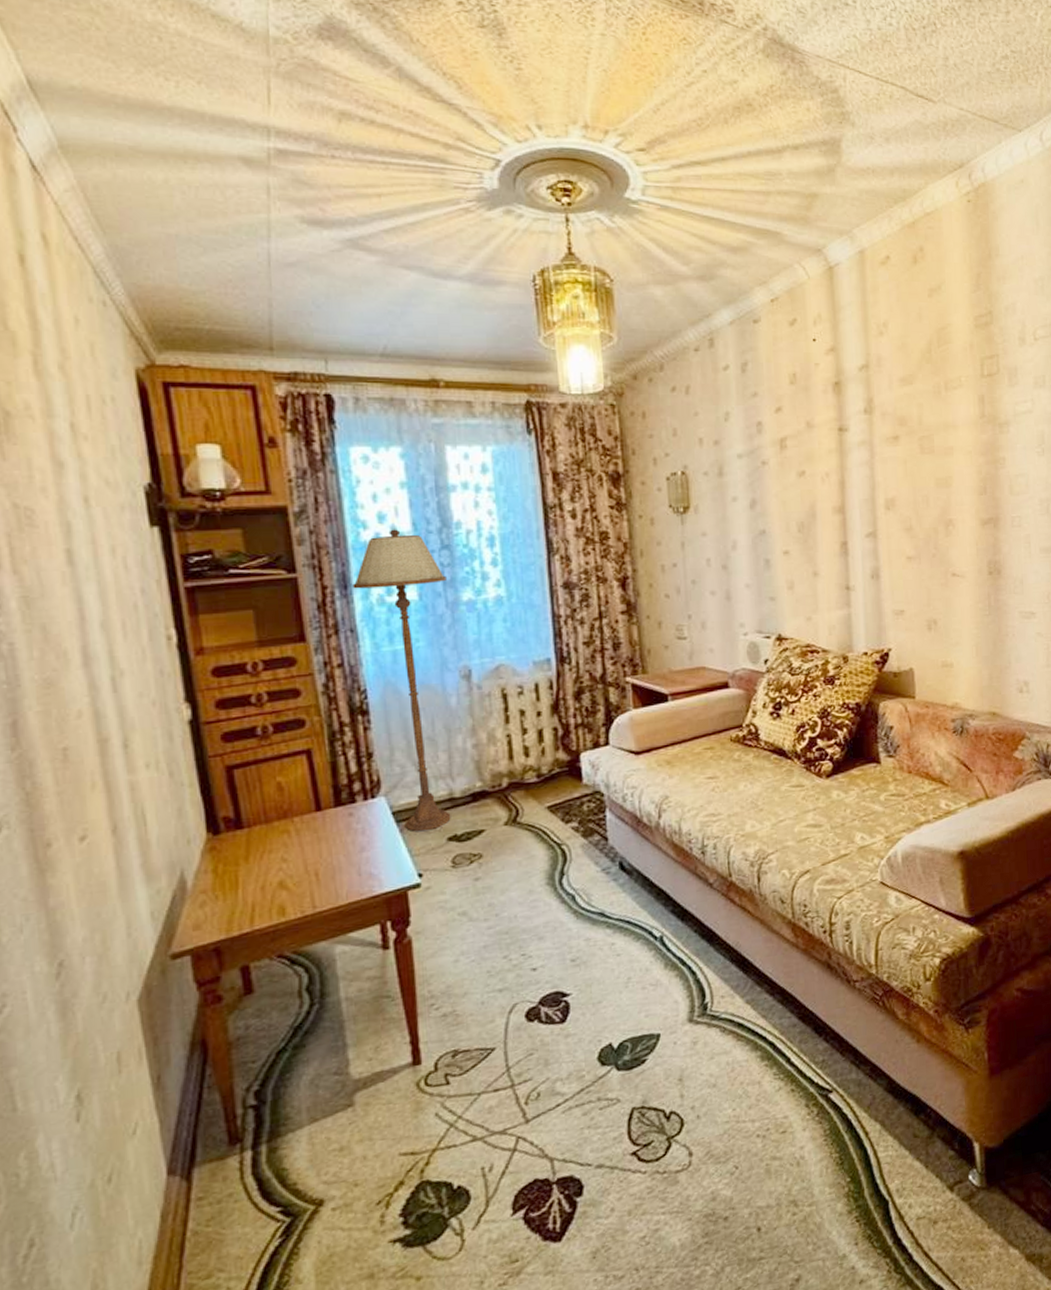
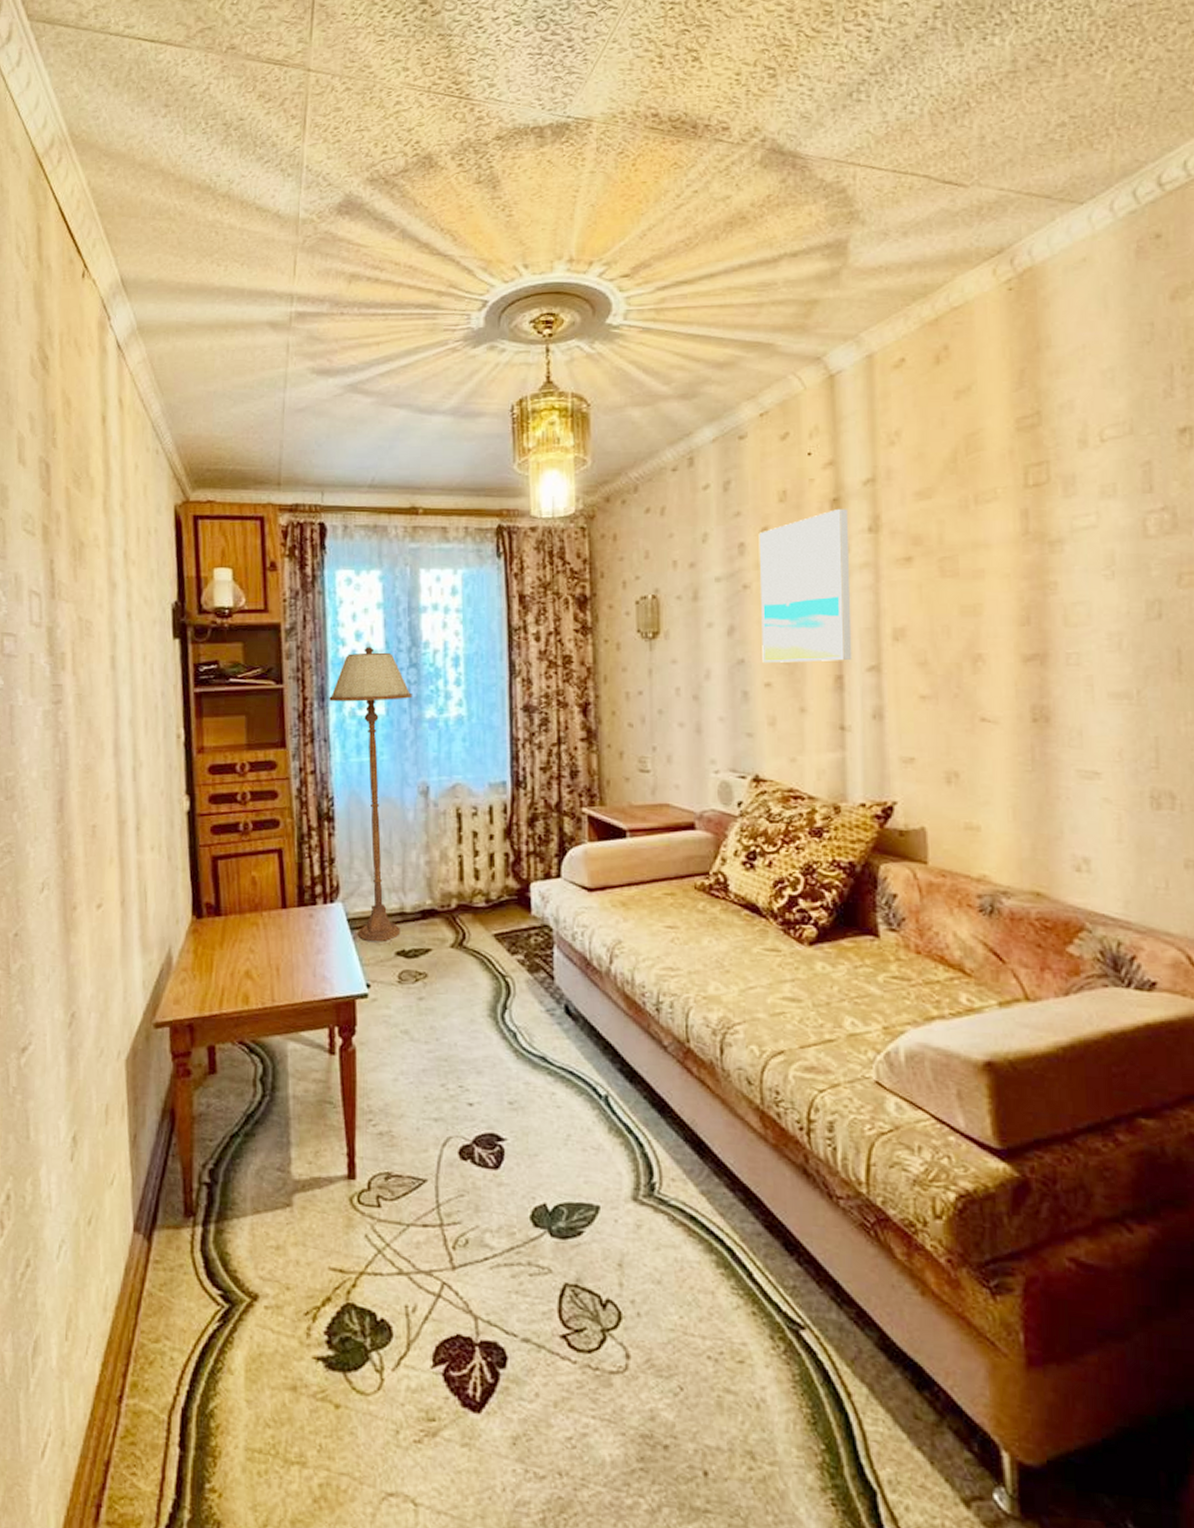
wall art: none [773,392,854,533] -> present [758,509,853,663]

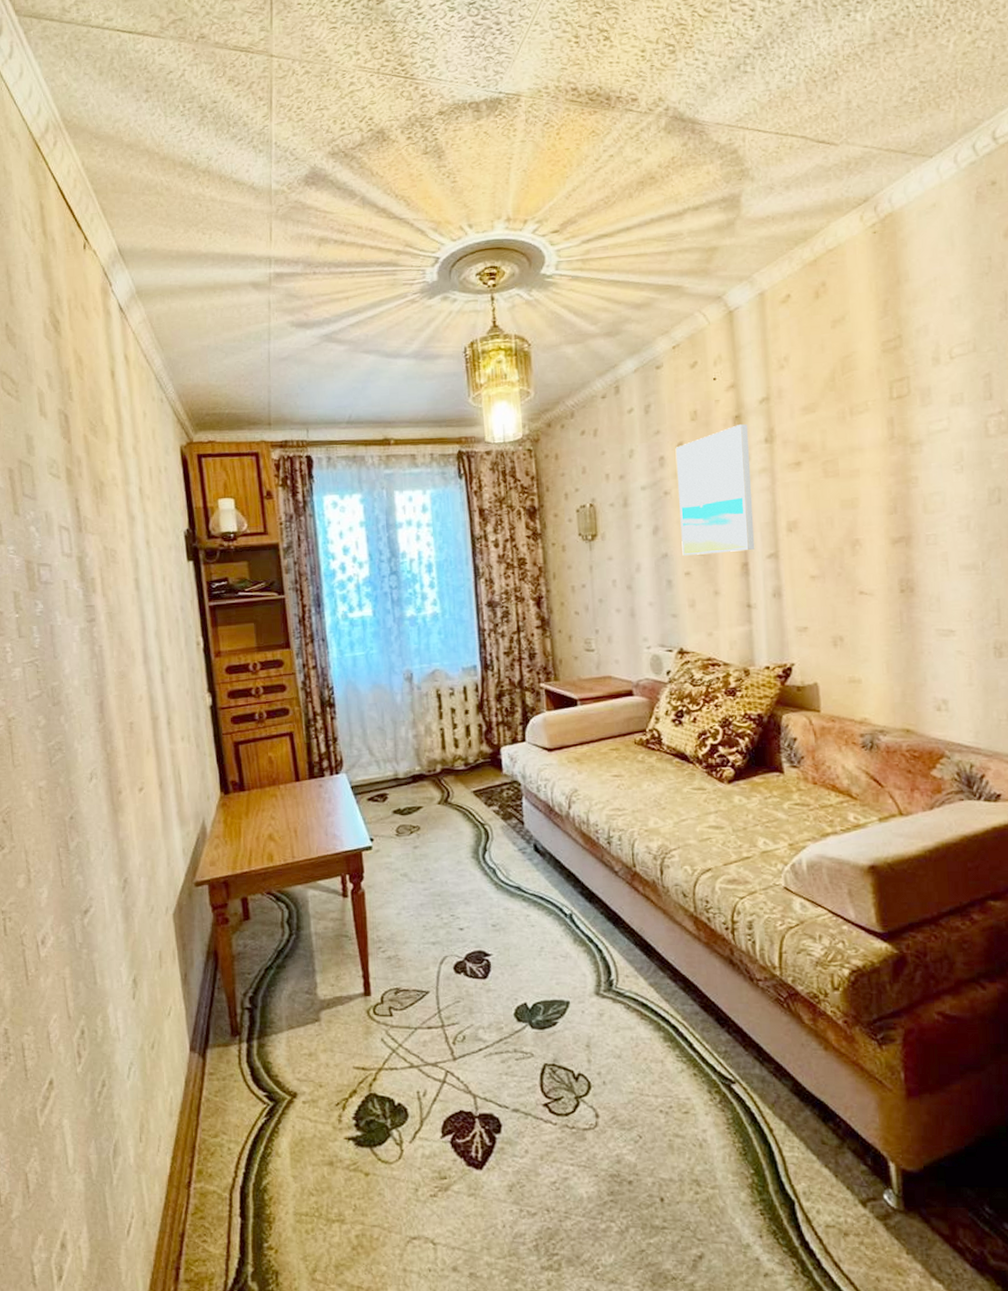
floor lamp: present [329,647,412,942] -> none [324,559,396,804]

